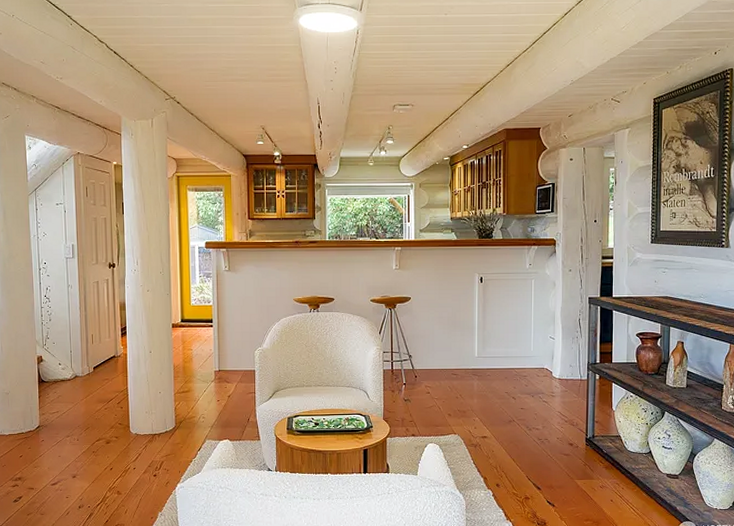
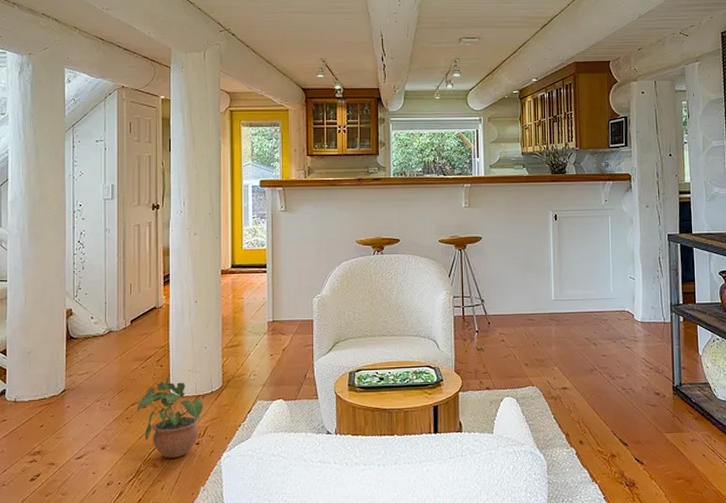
potted plant: none [101,415,159,487] -> present [136,374,203,458]

